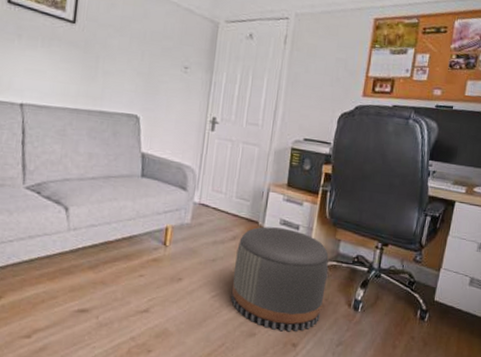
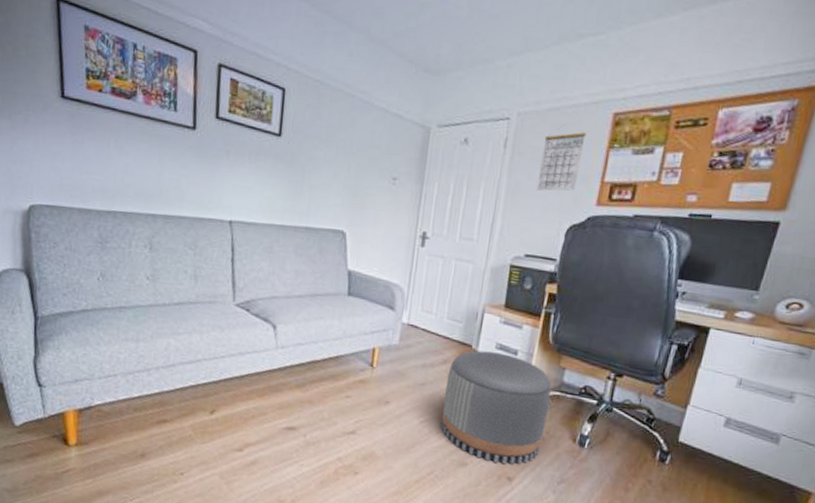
calendar: none [312,33,353,84] -> present [536,131,586,191]

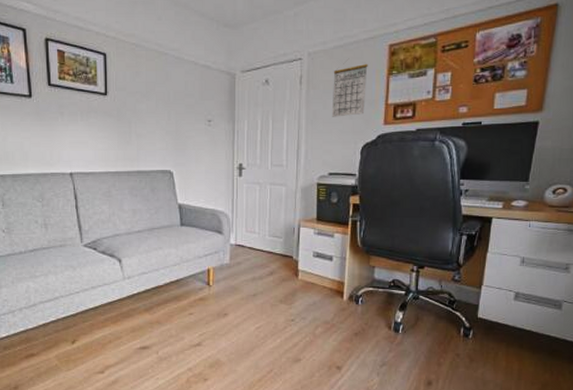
pouf: present [440,350,551,465] -> none [274,260,365,356]

